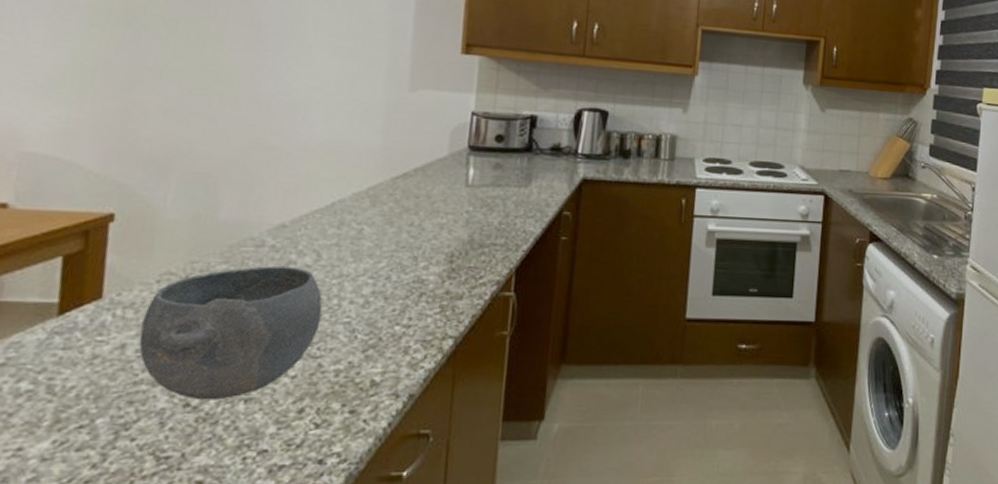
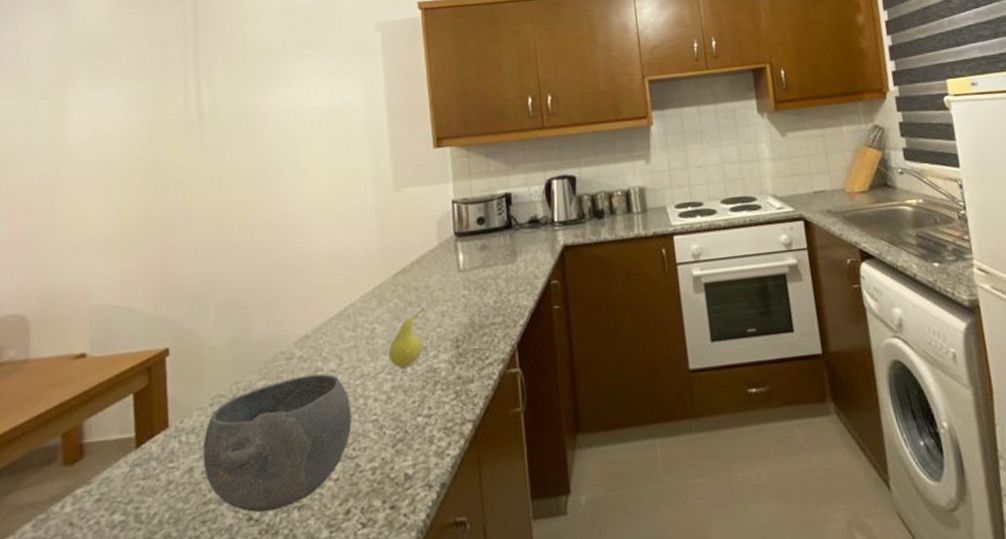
fruit: none [373,216,423,274] -> present [388,307,425,368]

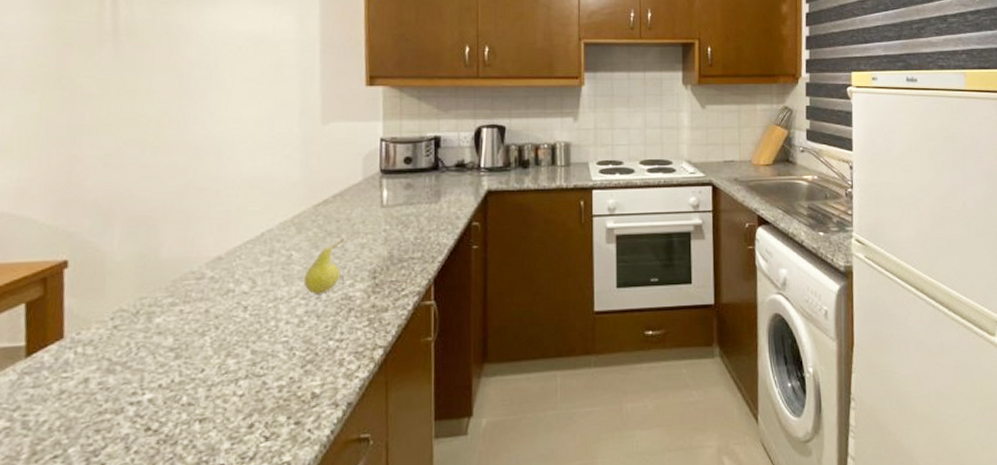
bowl: present [203,373,352,513] -> none [100,295,262,424]

